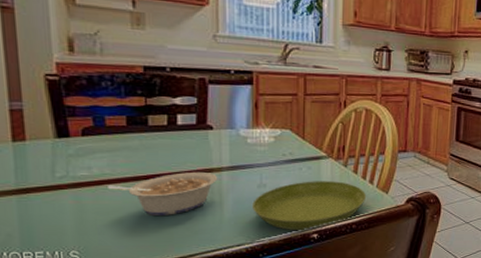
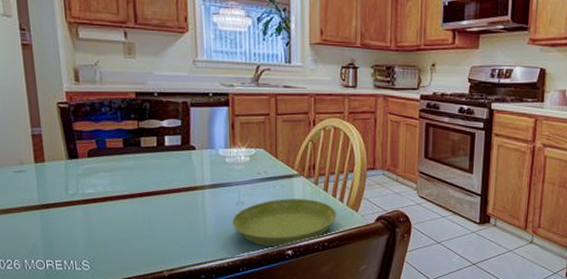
legume: present [108,172,218,215] -> none [110,190,201,230]

